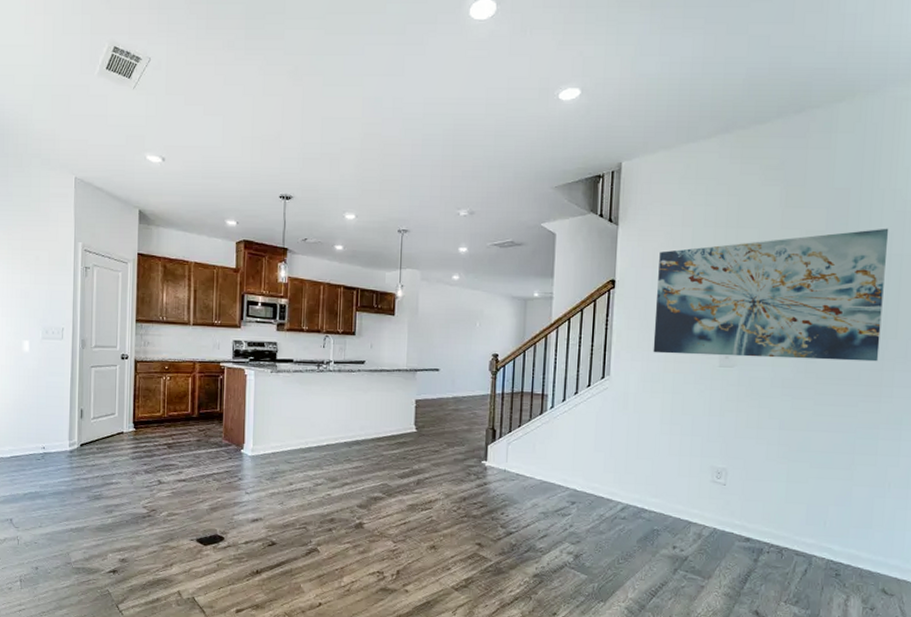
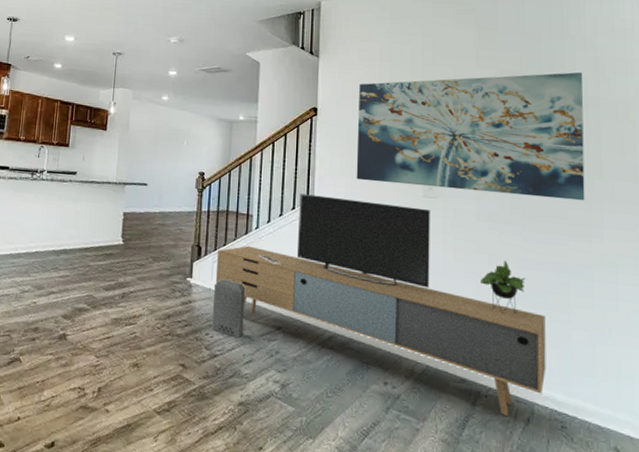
speaker: none [506,459,541,516] -> present [211,279,246,339]
media console: none [510,370,830,568] -> present [215,194,546,416]

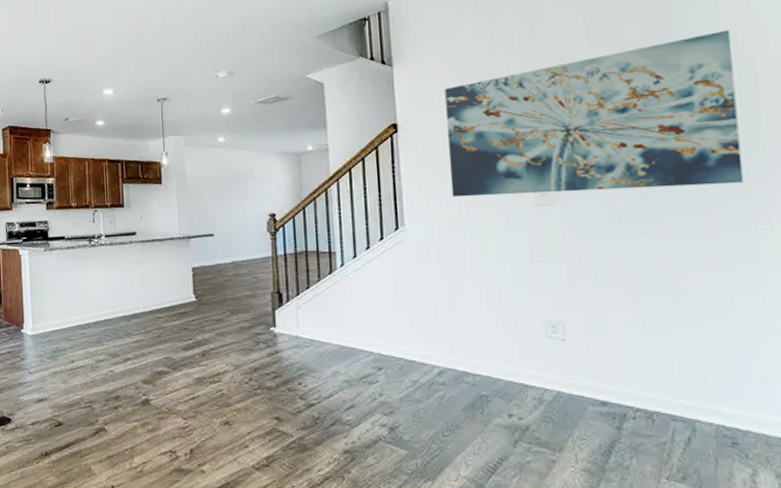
speaker: present [211,279,246,339] -> none [302,324,340,385]
media console: present [215,194,546,416] -> none [301,218,708,437]

